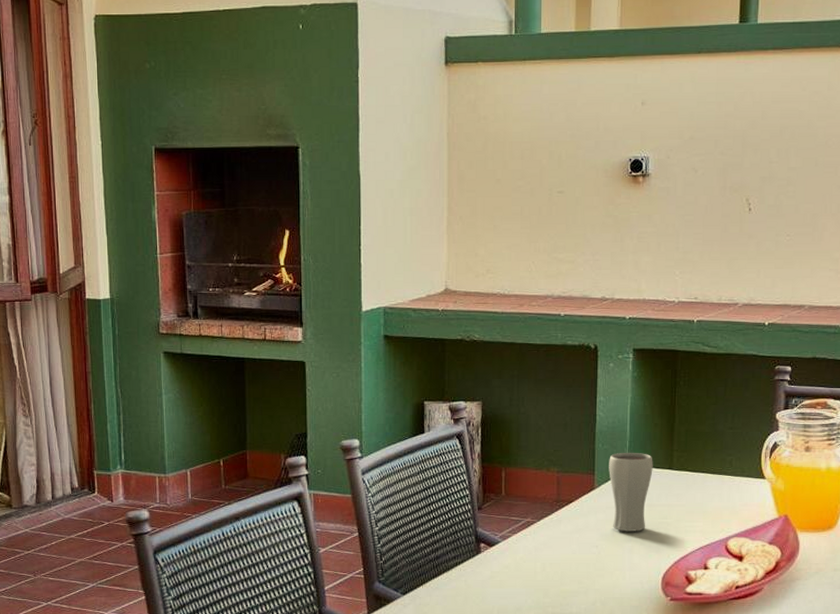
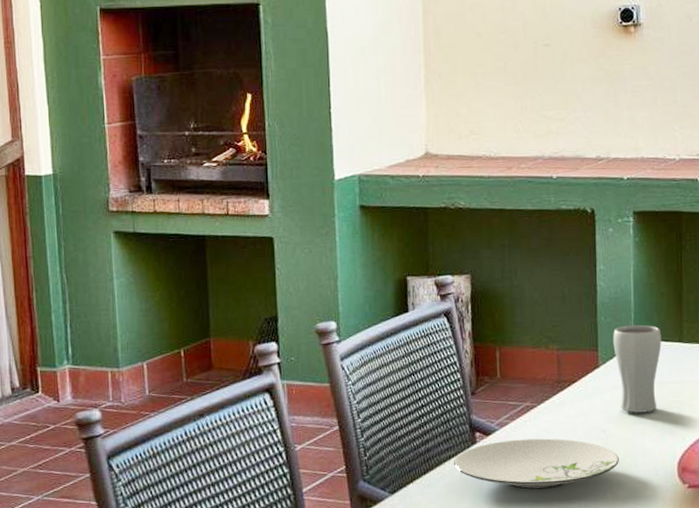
plate: none [459,551,609,596] -> present [453,438,619,490]

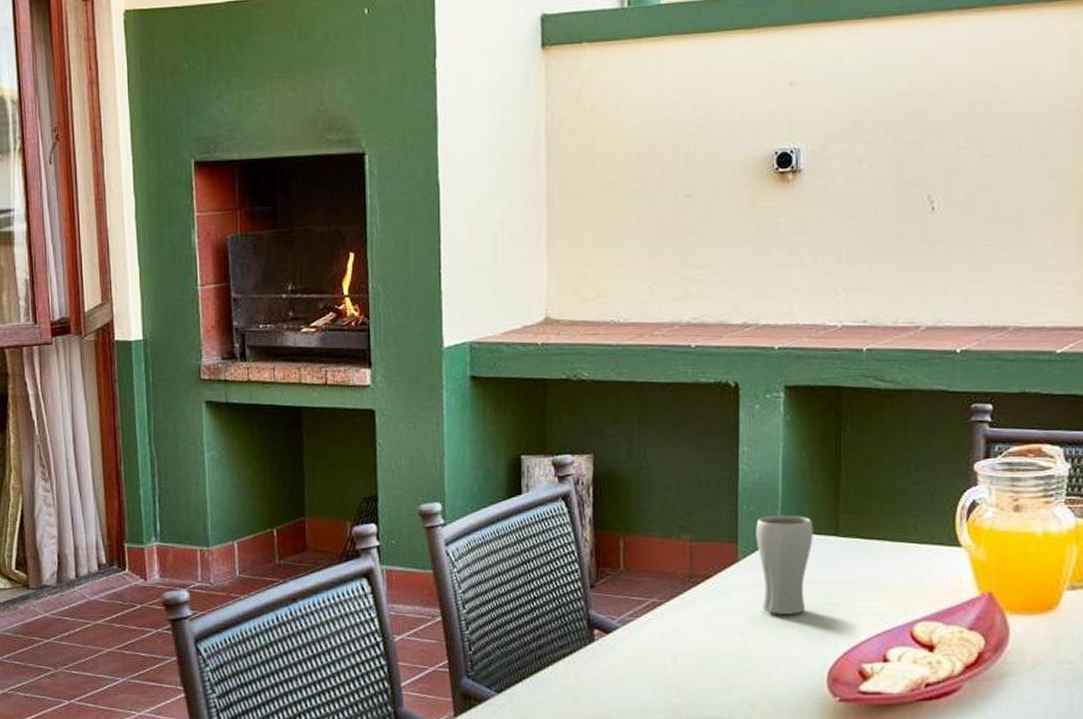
plate: present [453,438,619,490] -> none [567,639,758,695]

